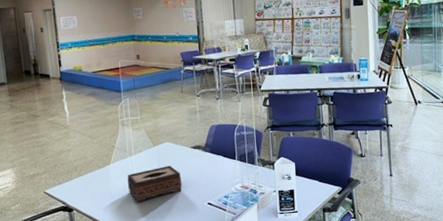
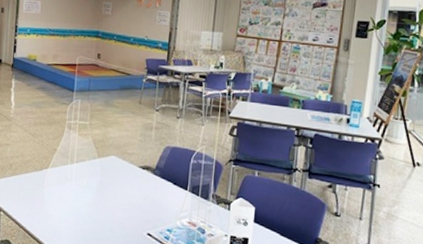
tissue box: present [127,165,182,202] -> none [62,182,123,216]

